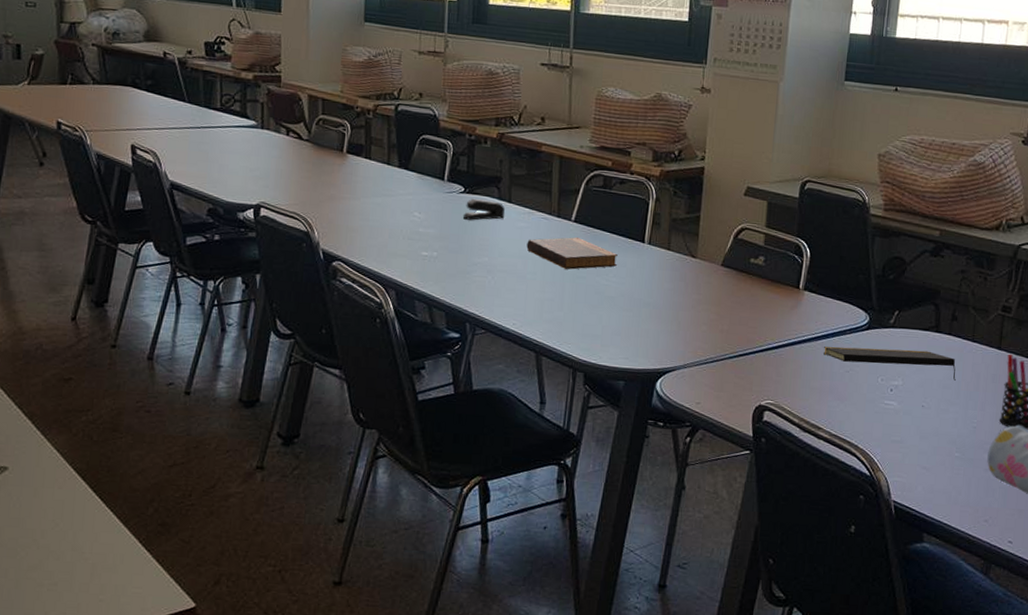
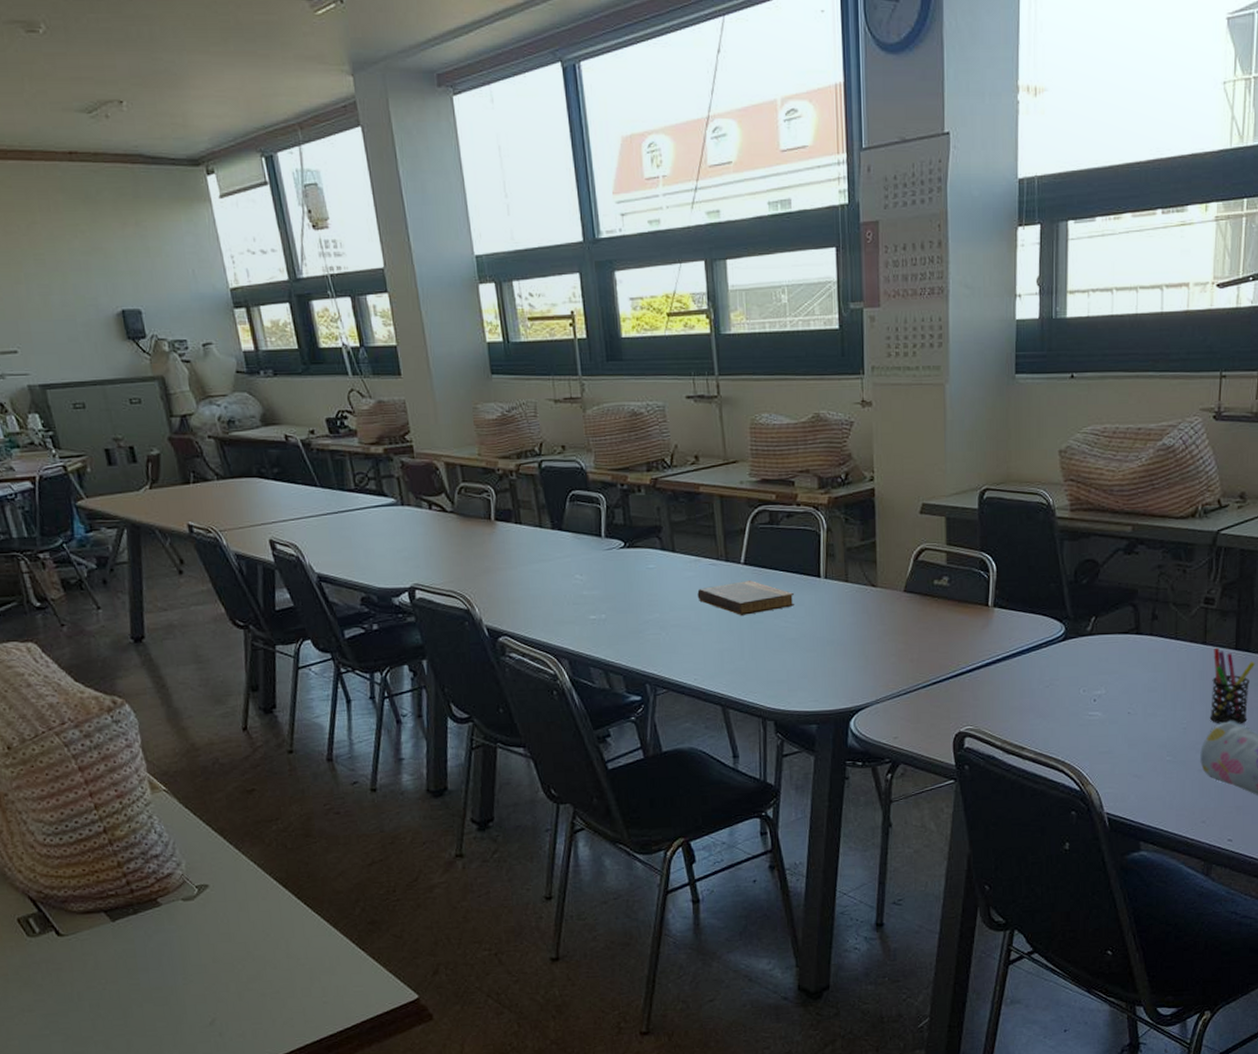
stapler: present [462,198,506,220] -> none [626,552,670,576]
notepad: present [823,346,956,381] -> none [1019,655,1161,682]

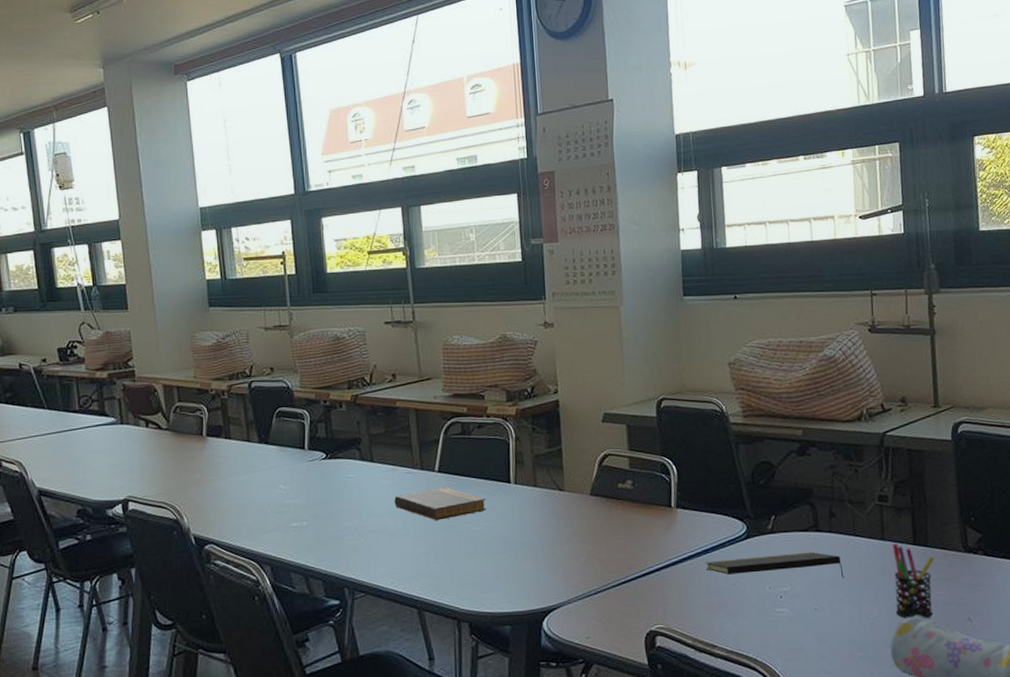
notepad: none [1019,655,1161,682] -> present [705,552,844,578]

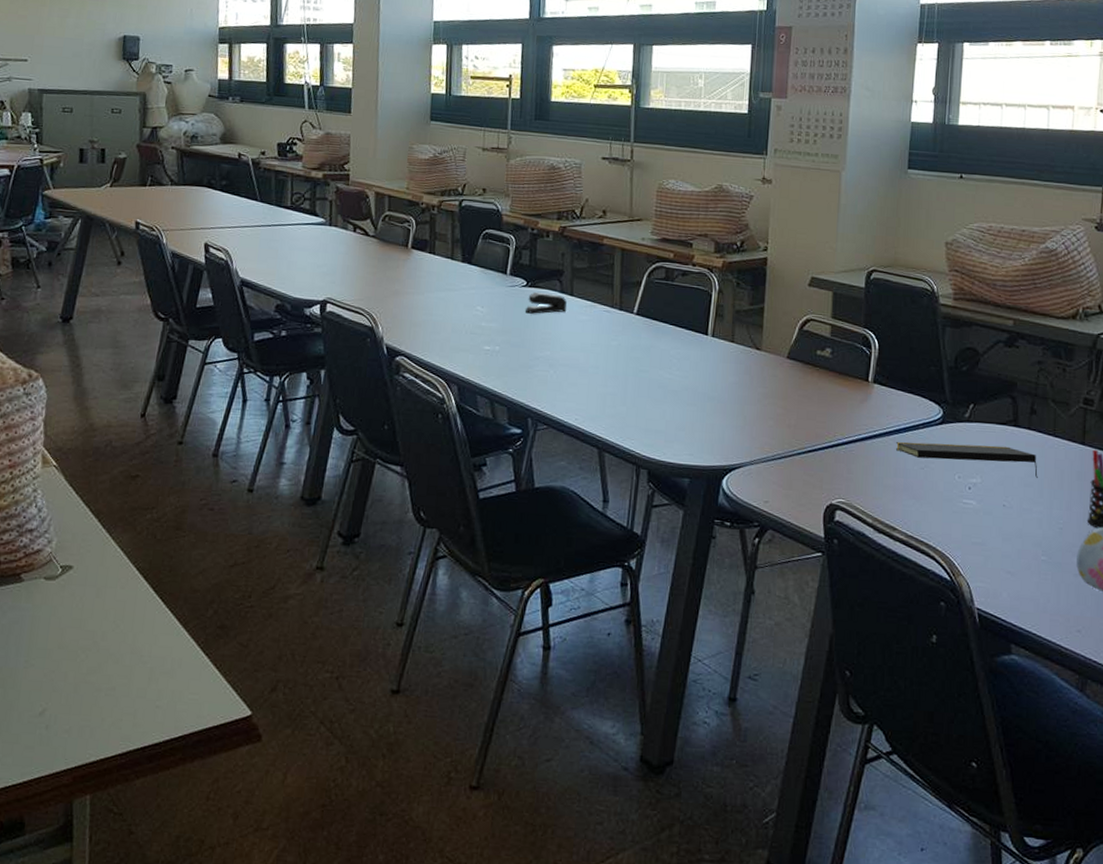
stapler: none [327,462,369,485] -> present [525,291,568,314]
book: present [394,487,486,520] -> none [588,330,681,363]

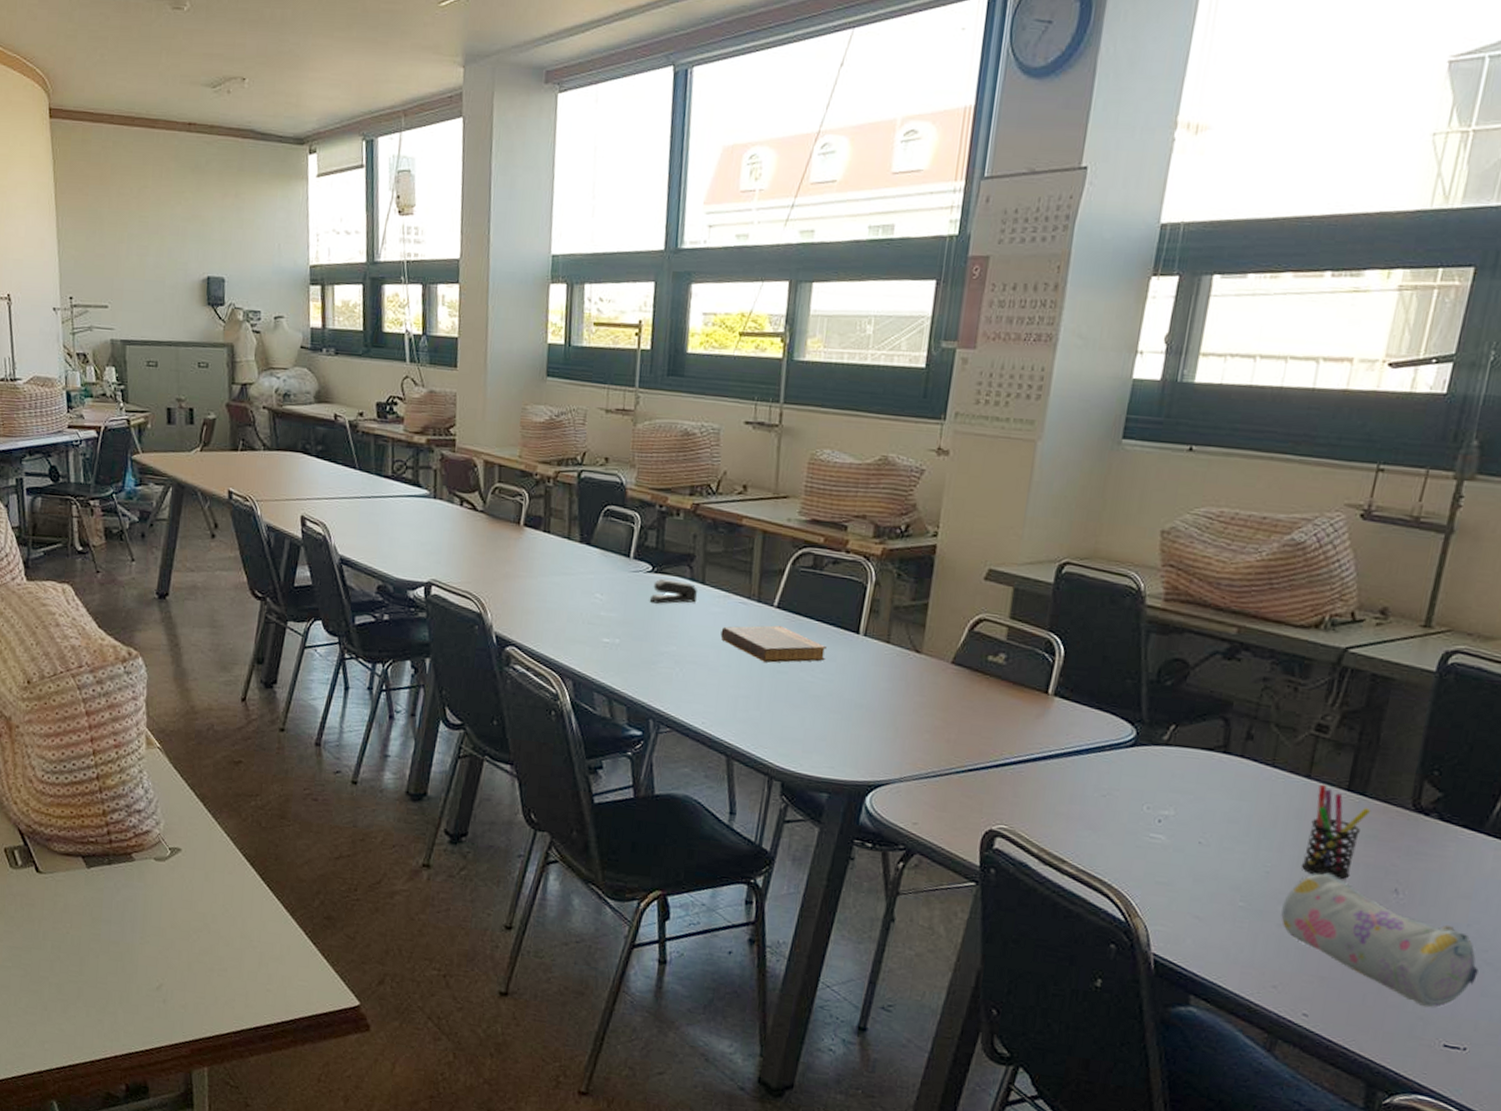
book: none [588,330,681,363] -> present [720,625,826,663]
notepad: present [895,442,1038,478] -> none [1074,764,1247,814]

